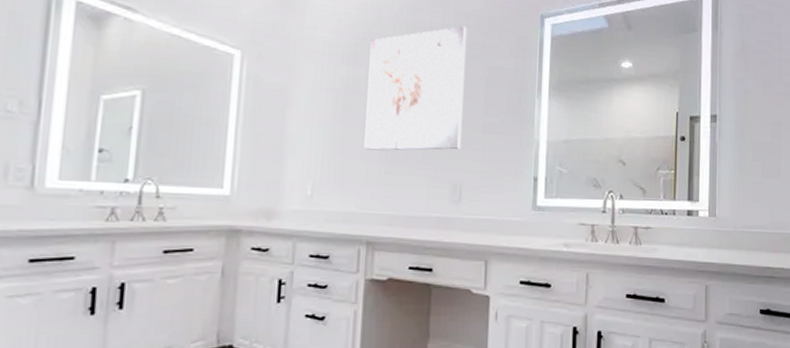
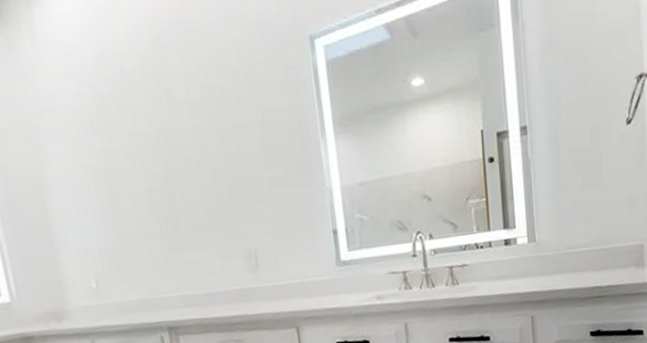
wall art: present [364,26,467,151] -> none [119,65,247,229]

